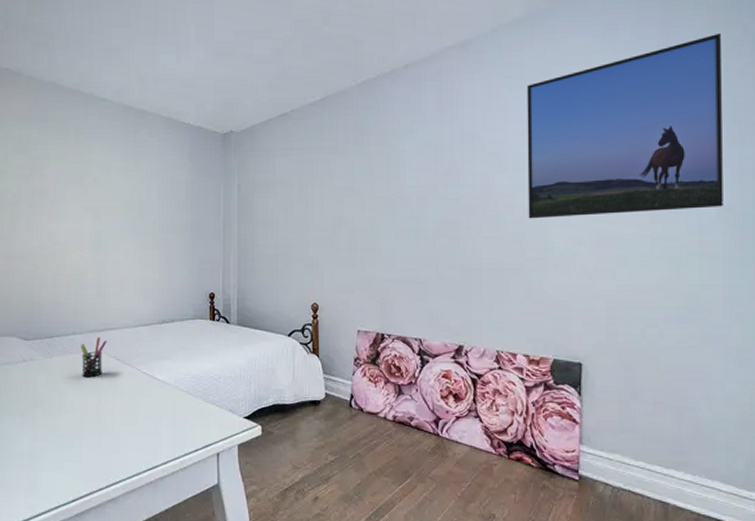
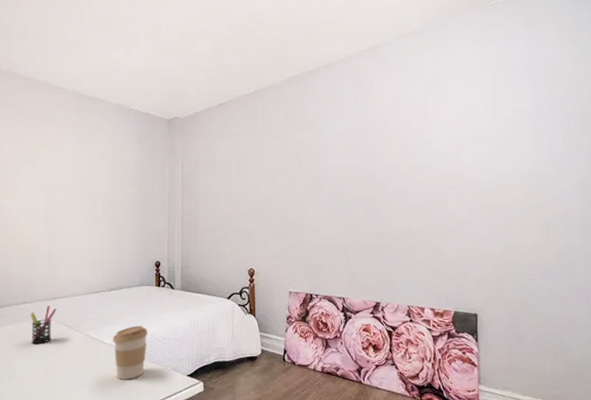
coffee cup: none [164,362,203,419] -> present [112,325,148,380]
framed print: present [527,34,723,219] -> none [425,47,579,193]

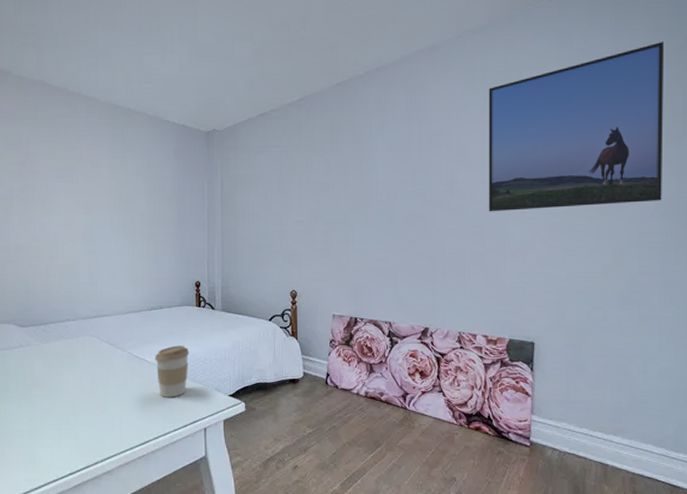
pen holder: present [30,305,57,345] -> none [75,323,100,361]
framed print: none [425,47,579,193] -> present [488,42,664,212]

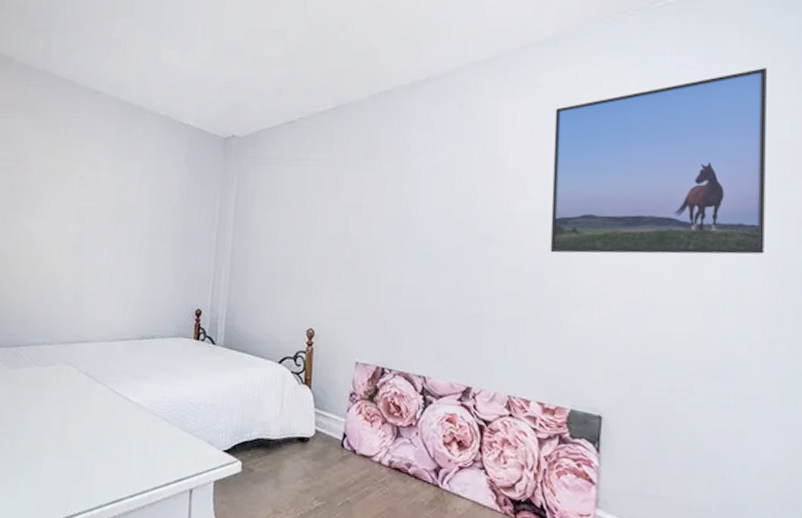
coffee cup: present [154,345,190,398] -> none [139,384,181,448]

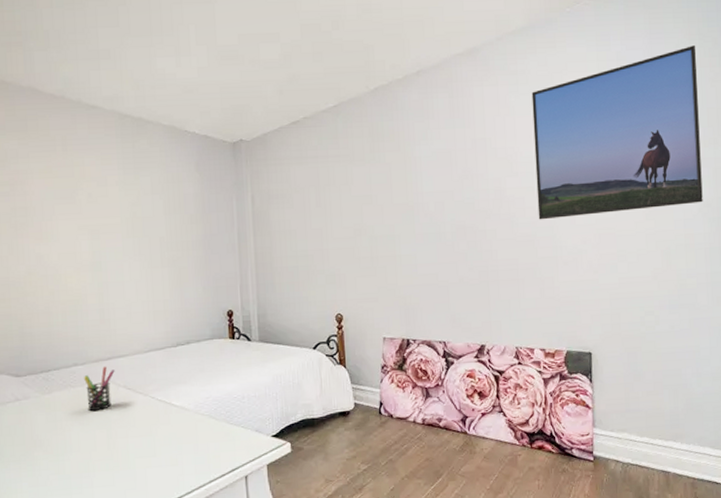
pen holder: none [48,349,79,394] -> present [84,366,115,412]

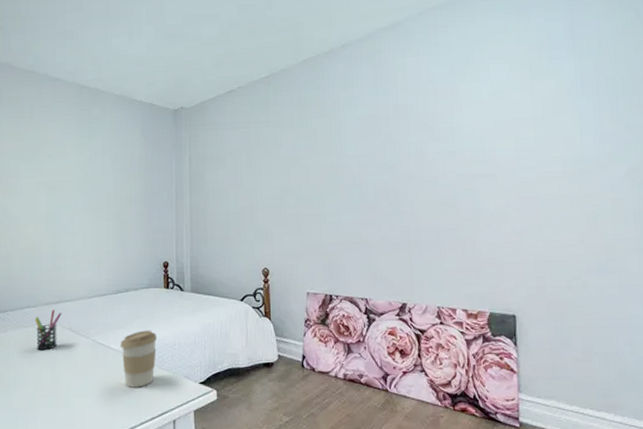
coffee cup: none [182,384,225,445] -> present [120,330,158,388]
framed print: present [531,45,703,220] -> none [452,16,630,183]

